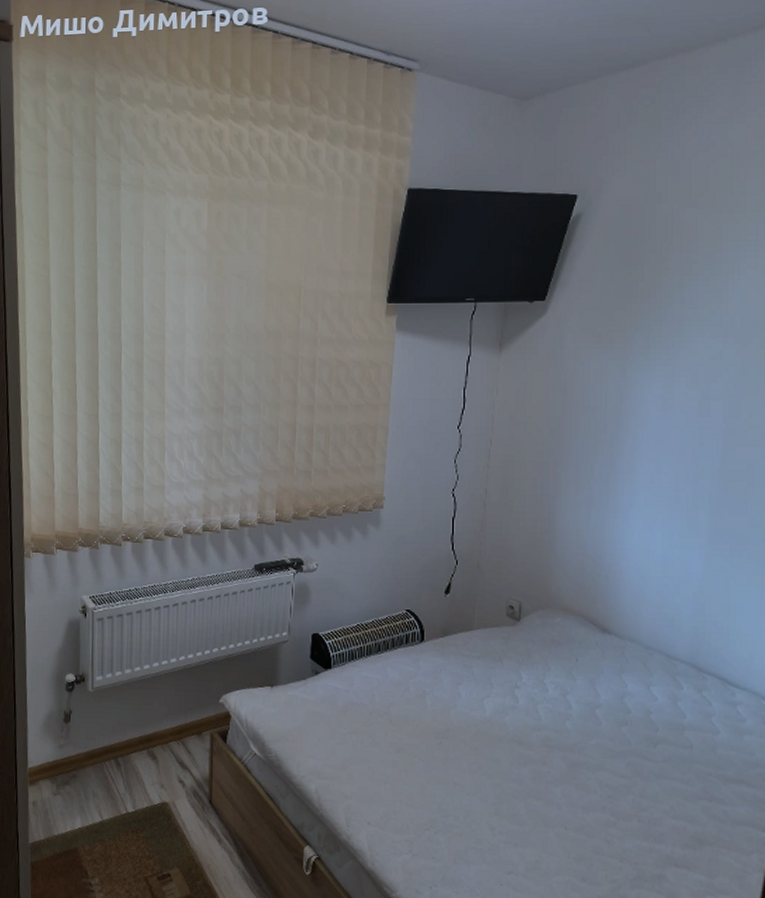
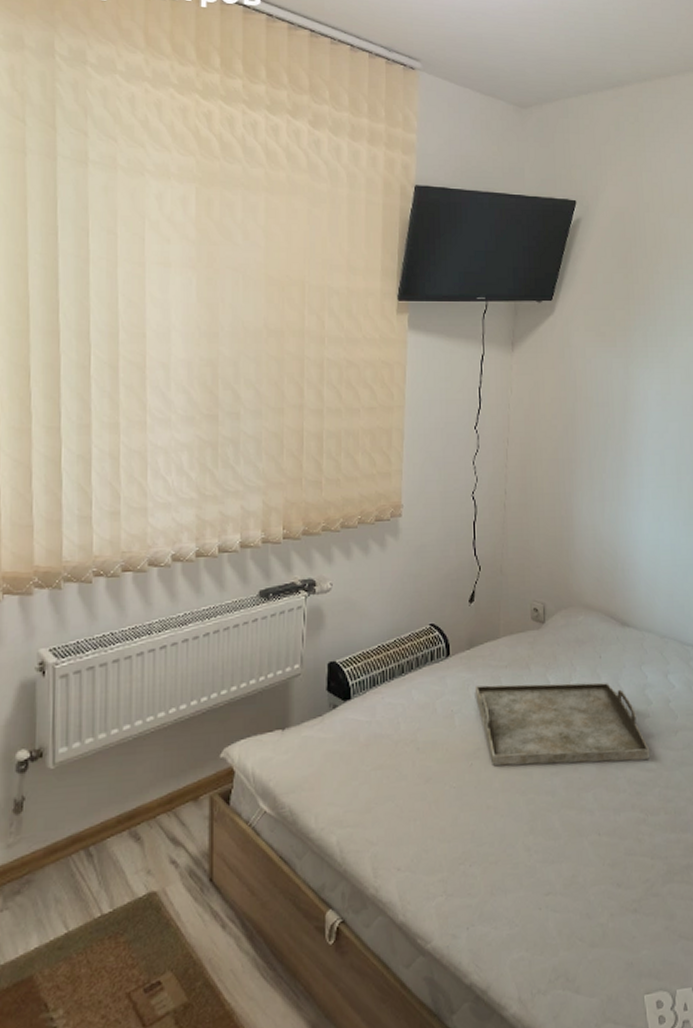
serving tray: none [446,672,626,767] -> present [474,682,650,766]

